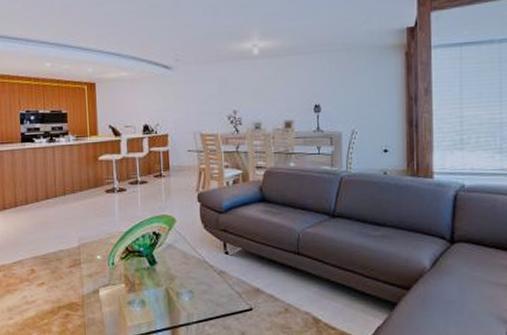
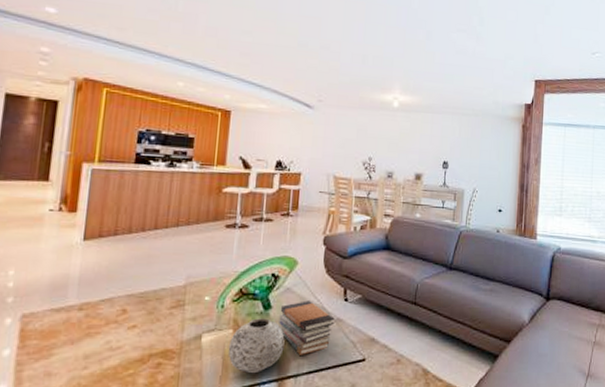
vase: none [123,273,173,323] -> present [228,318,285,374]
book stack: none [165,255,218,306] -> present [279,300,335,355]

